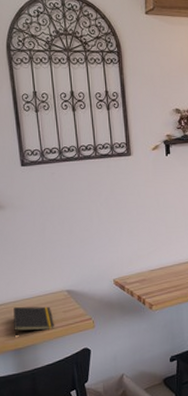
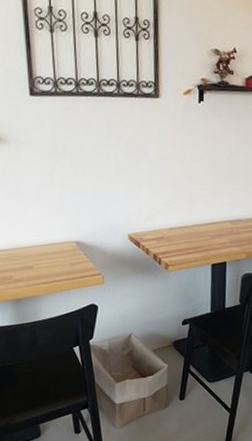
notepad: present [14,306,55,335] -> none [14,253,61,285]

